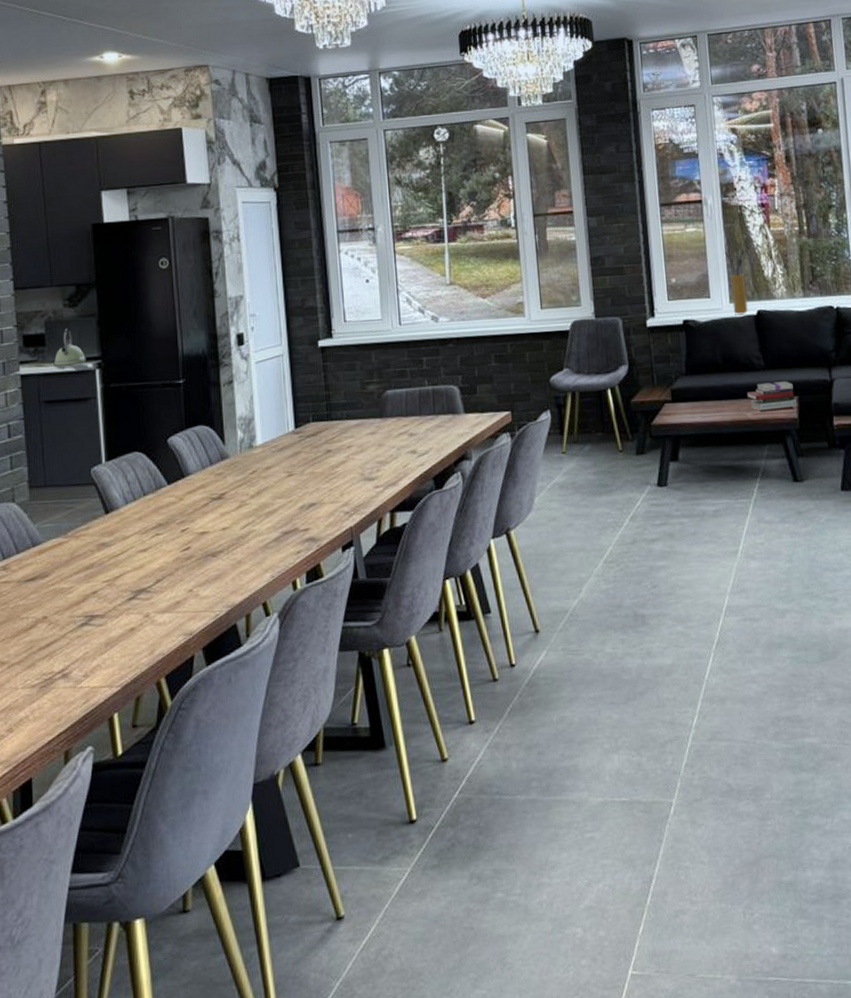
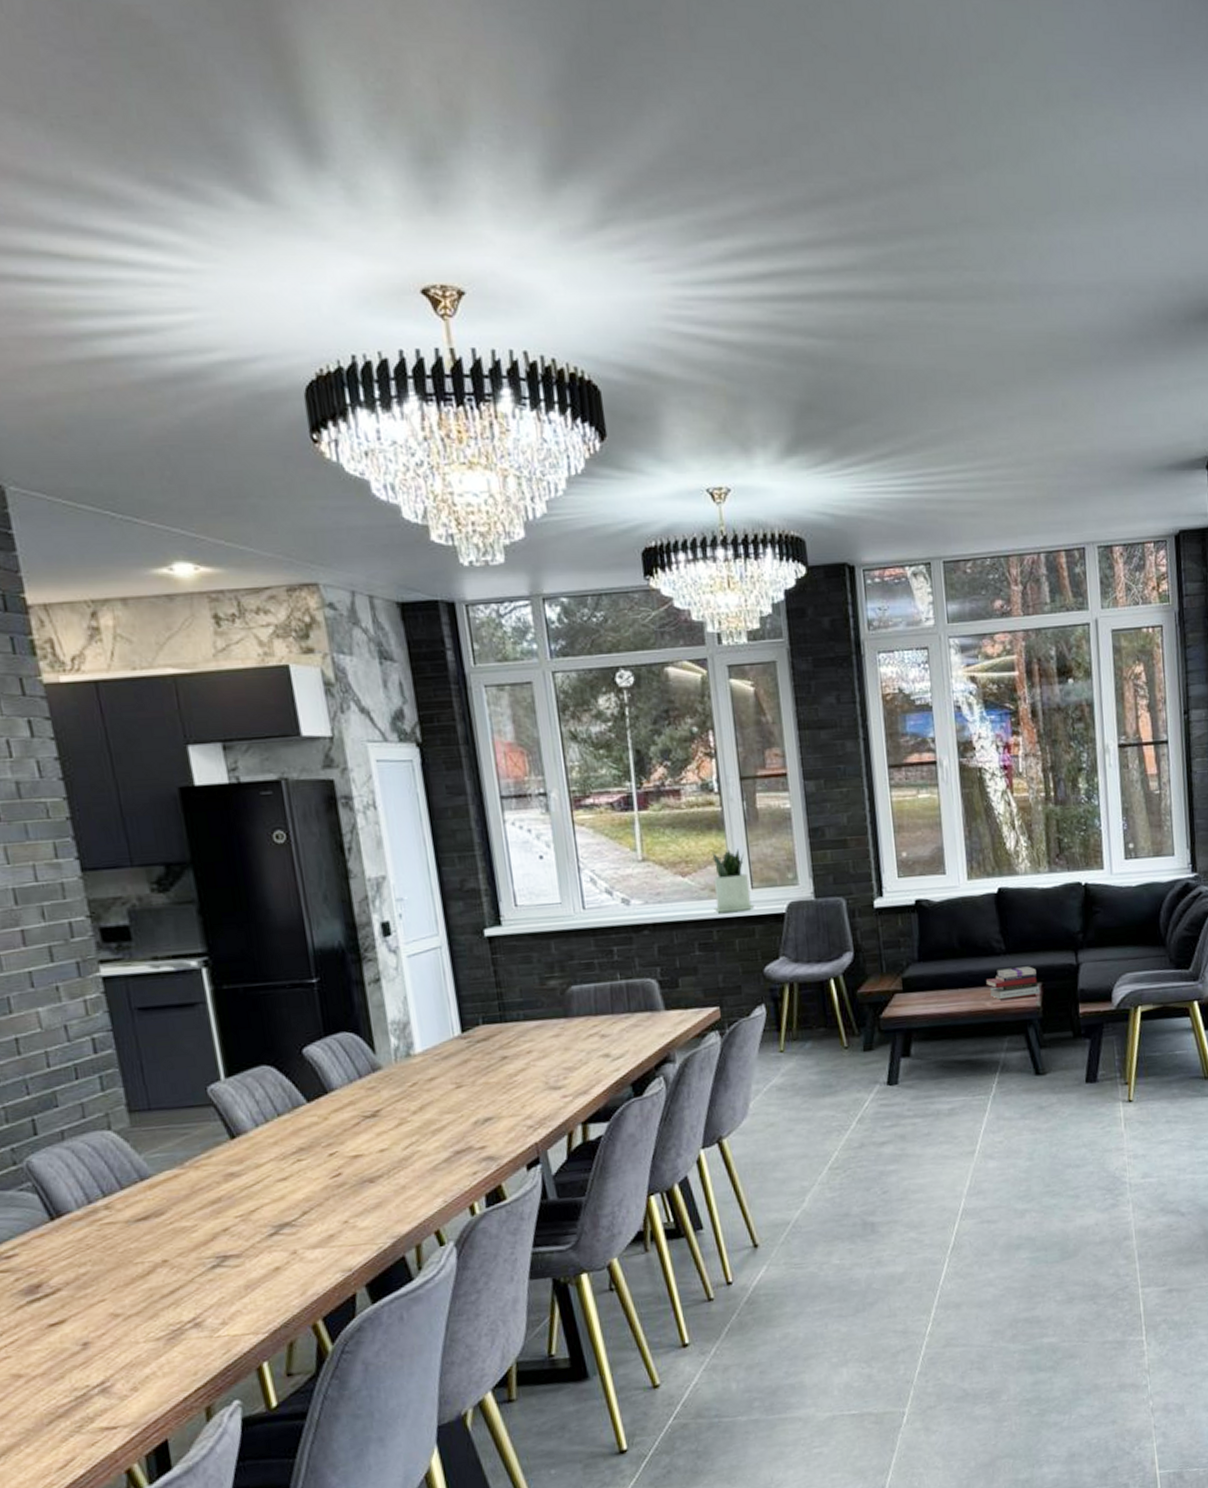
kettle: present [53,328,86,367] -> none [144,918,188,966]
planter: none [508,275,543,330] -> present [712,849,755,913]
vase: present [725,241,750,314] -> none [962,809,991,892]

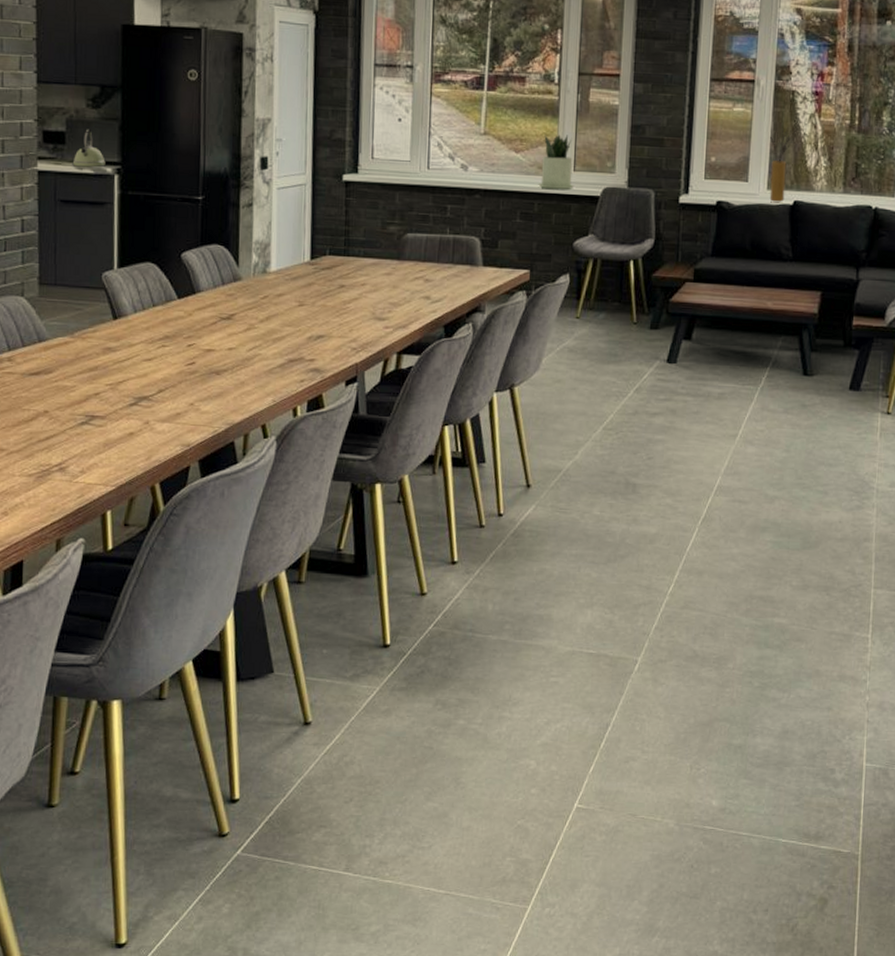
kettle: none [144,918,188,966] -> present [72,129,106,168]
vase: none [962,809,991,892] -> present [769,127,798,202]
books: present [985,966,1041,1000] -> none [769,274,819,303]

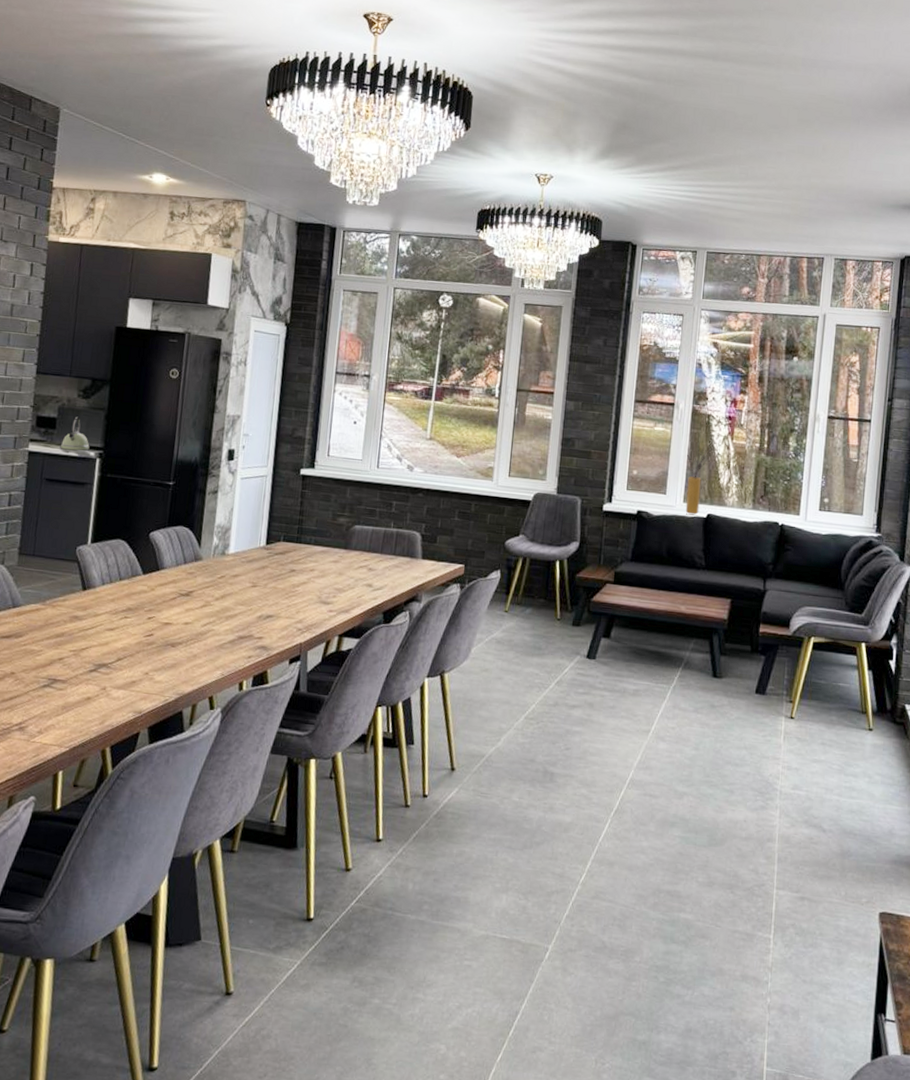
planter: present [538,133,574,190] -> none [476,441,508,493]

